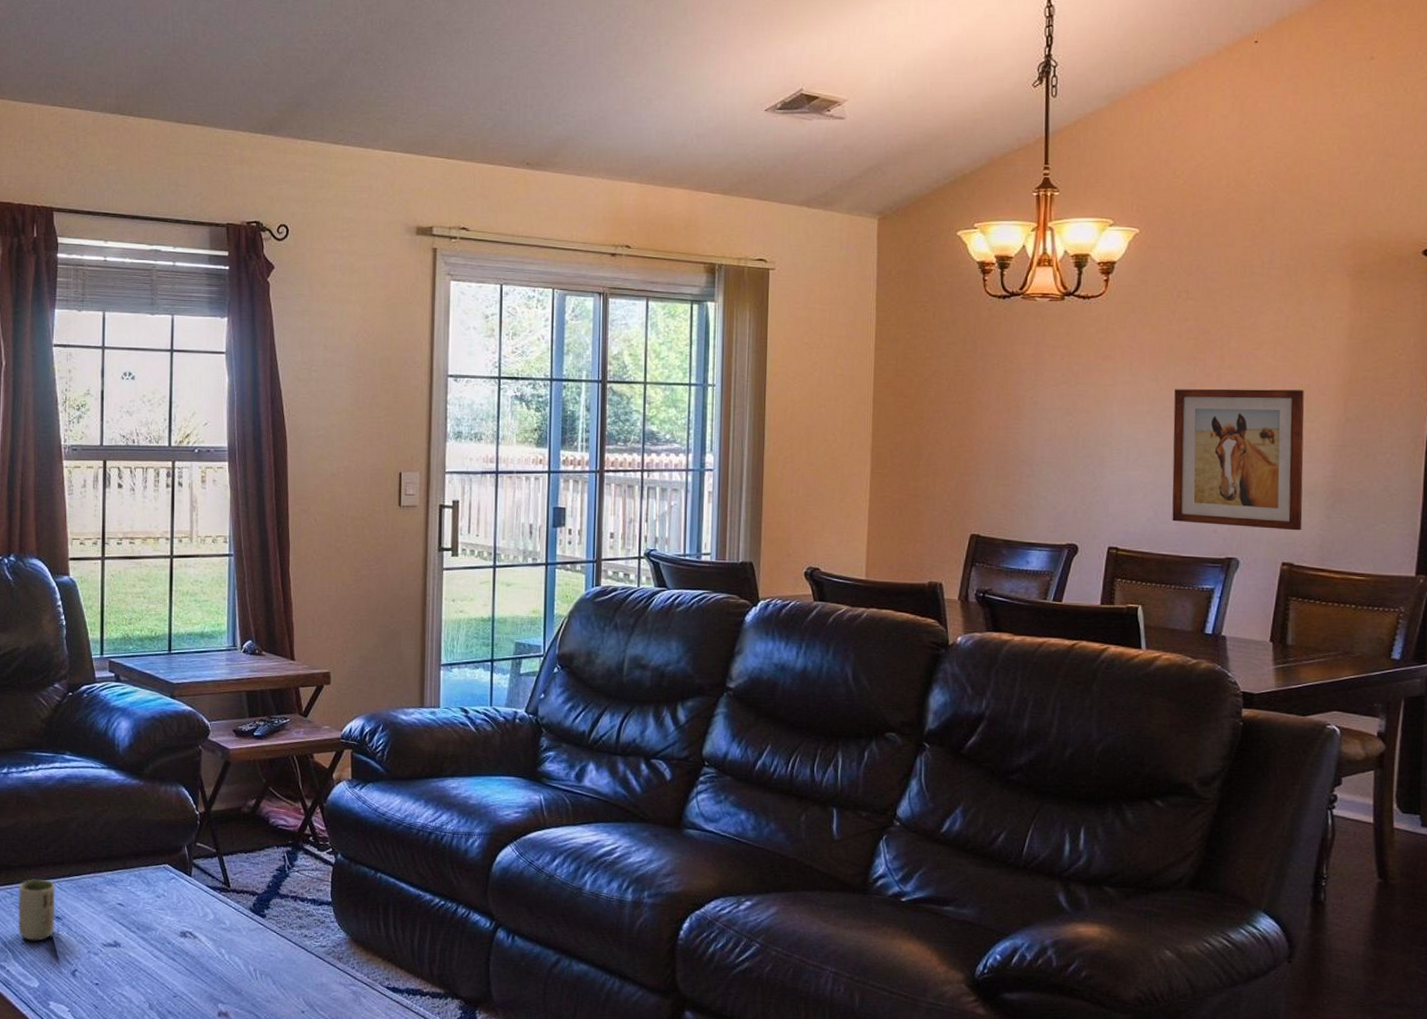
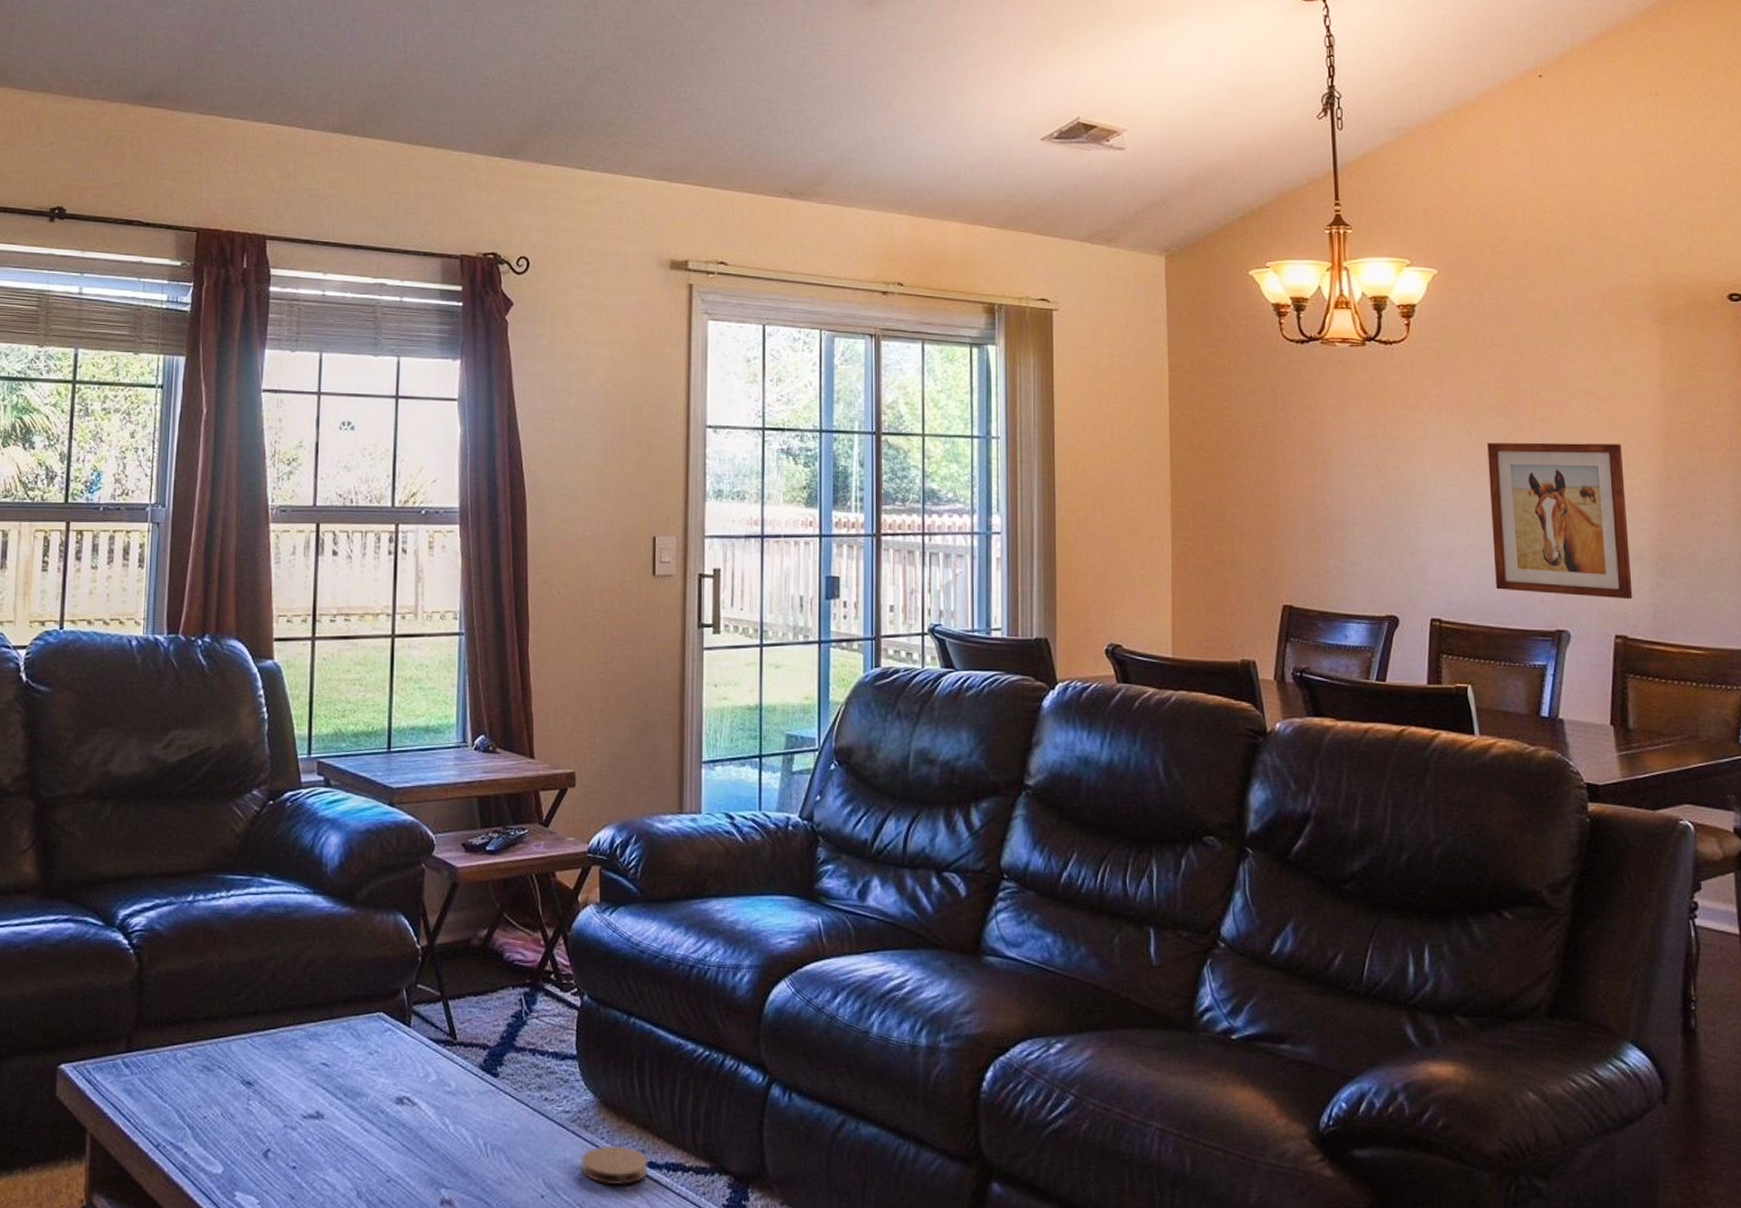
cup: present [17,879,56,941] -> none [200,1034,247,1114]
coaster: none [336,974,391,1005] -> present [582,1146,648,1186]

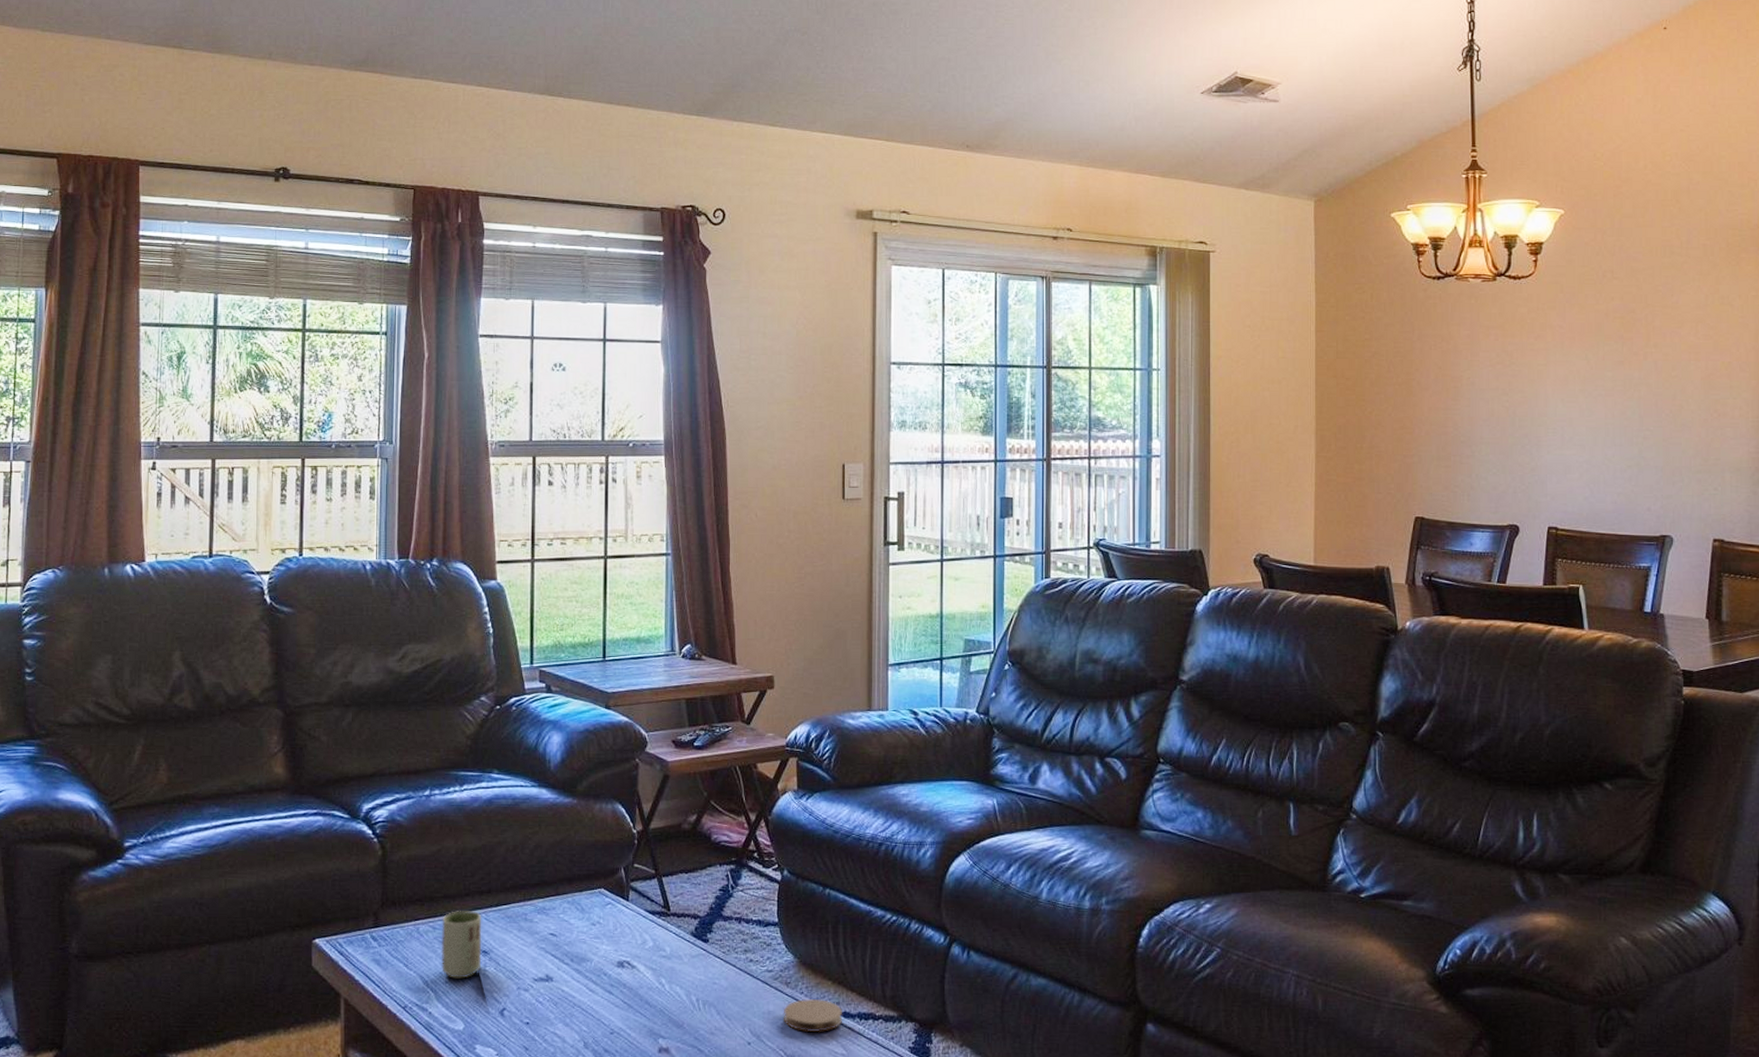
cup: none [200,1034,247,1114] -> present [441,911,482,979]
wall art: present [1487,442,1633,600] -> none [1604,367,1731,507]

